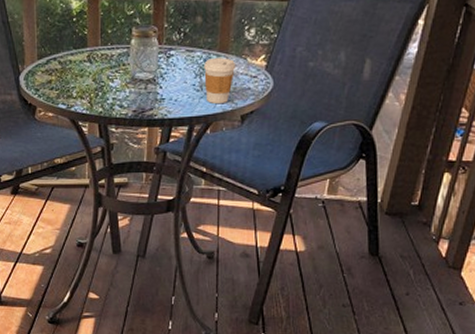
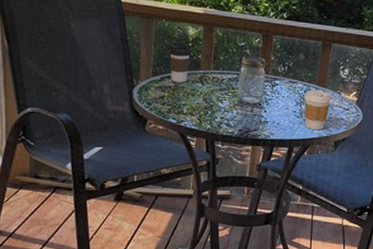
coffee cup: none [53,23,76,64] -> present [169,46,191,83]

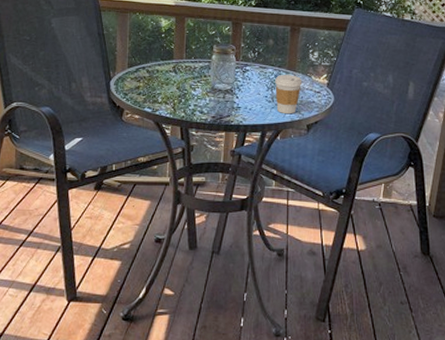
coffee cup: present [169,46,191,83] -> none [144,38,164,73]

